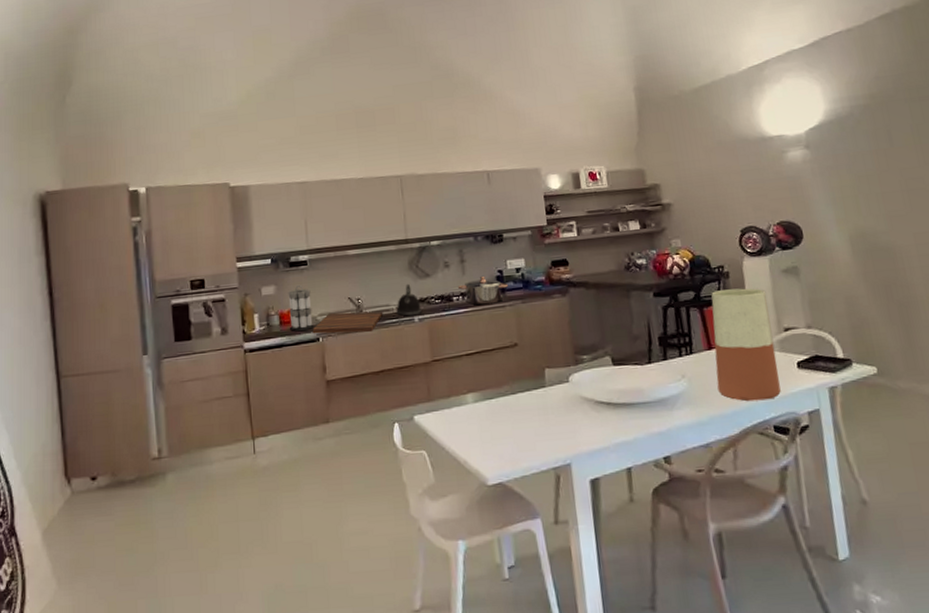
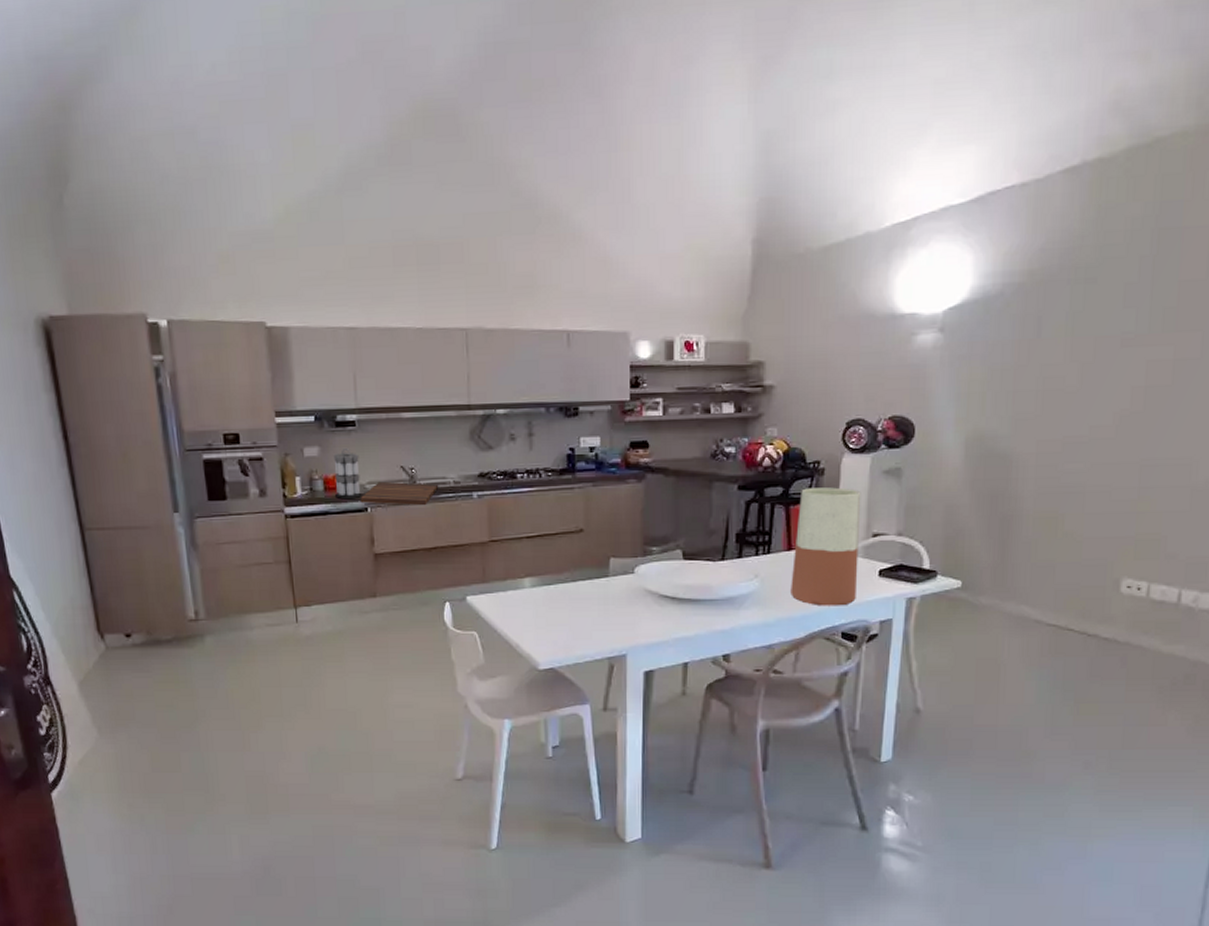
kettle: present [396,283,422,317] -> none [453,455,481,492]
cooking pot: present [457,275,509,306] -> none [523,452,580,485]

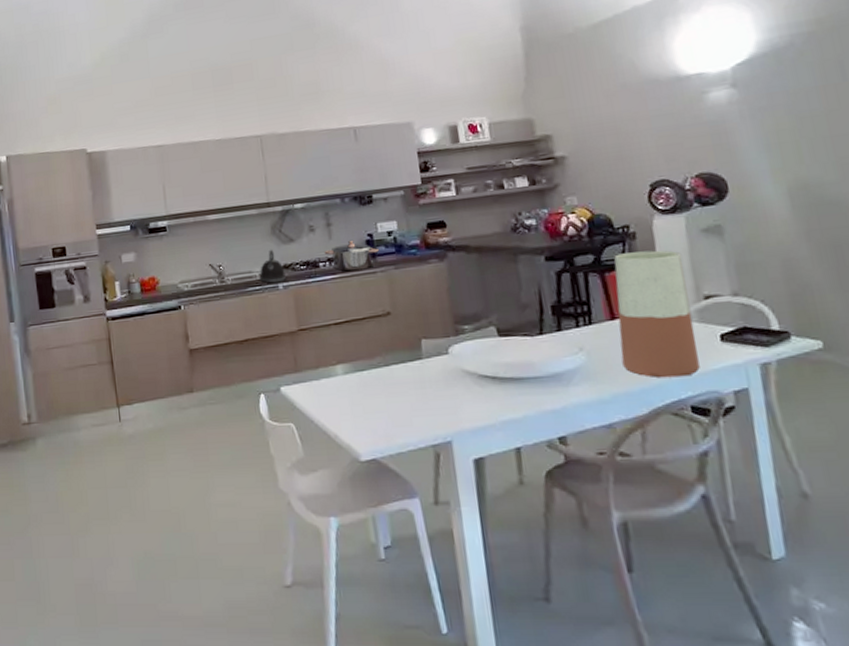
spice rack: present [333,447,361,500] -> none [148,251,175,300]
cutting board: present [360,481,439,506] -> none [173,278,246,302]
kettle: none [453,455,481,492] -> present [259,249,286,284]
cooking pot: none [523,452,580,485] -> present [323,239,380,272]

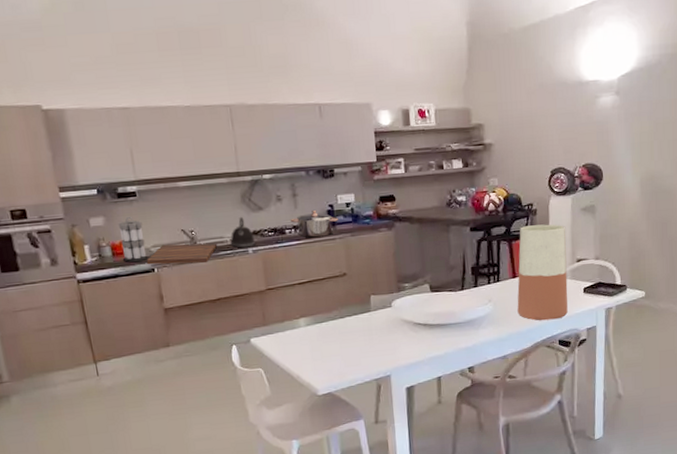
spice rack: none [148,251,175,300] -> present [118,216,148,263]
cutting board: none [173,278,246,302] -> present [146,243,218,265]

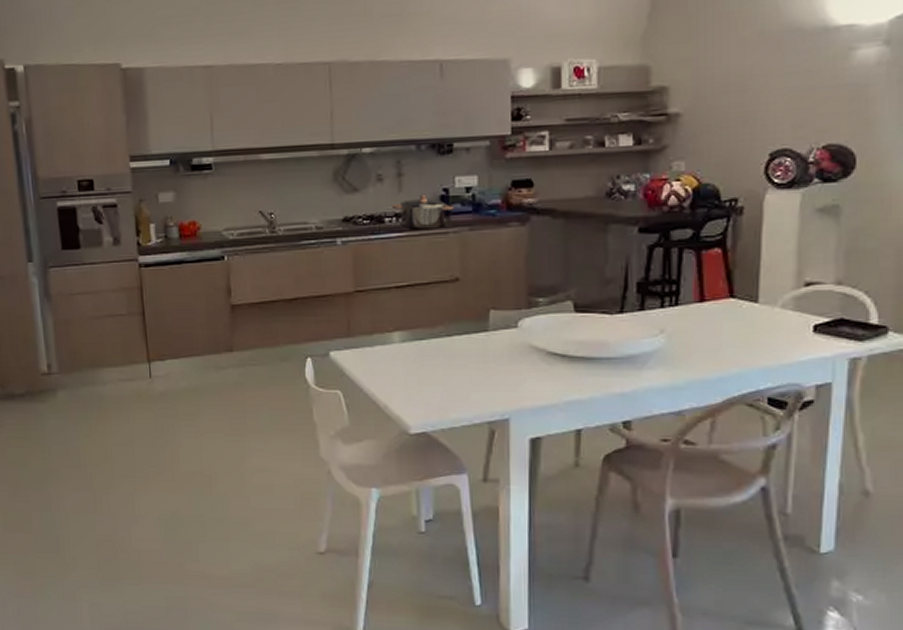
spice rack: present [118,216,148,263] -> none [189,192,218,248]
cutting board: present [146,243,218,265] -> none [216,227,300,254]
kettle: present [230,216,255,249] -> none [315,198,346,238]
vase: present [517,224,568,321] -> none [704,229,790,367]

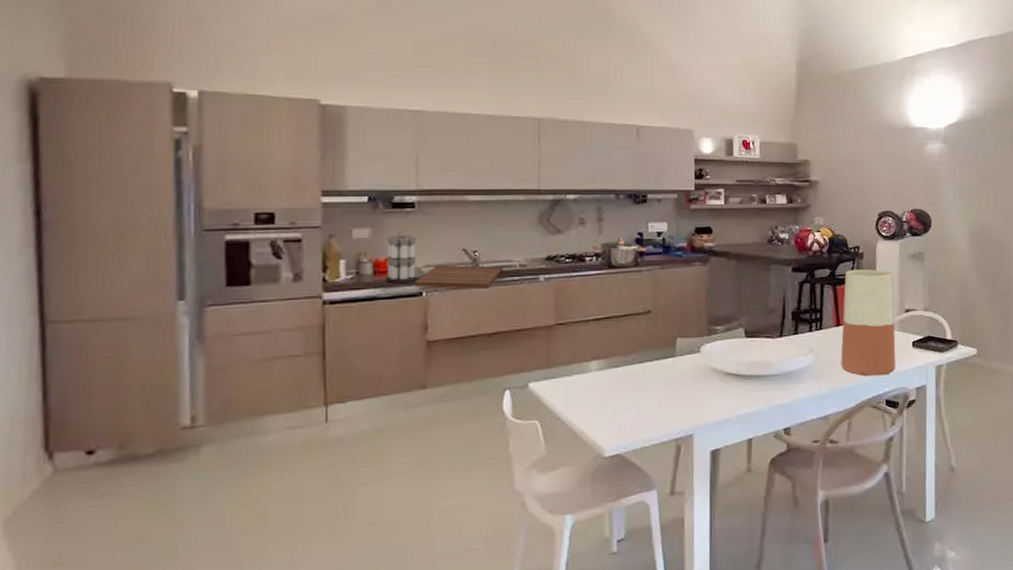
spice rack: none [189,192,218,248] -> present [386,229,416,284]
cutting board: none [216,227,300,254] -> present [414,264,504,290]
vase: none [704,229,790,367] -> present [840,269,896,377]

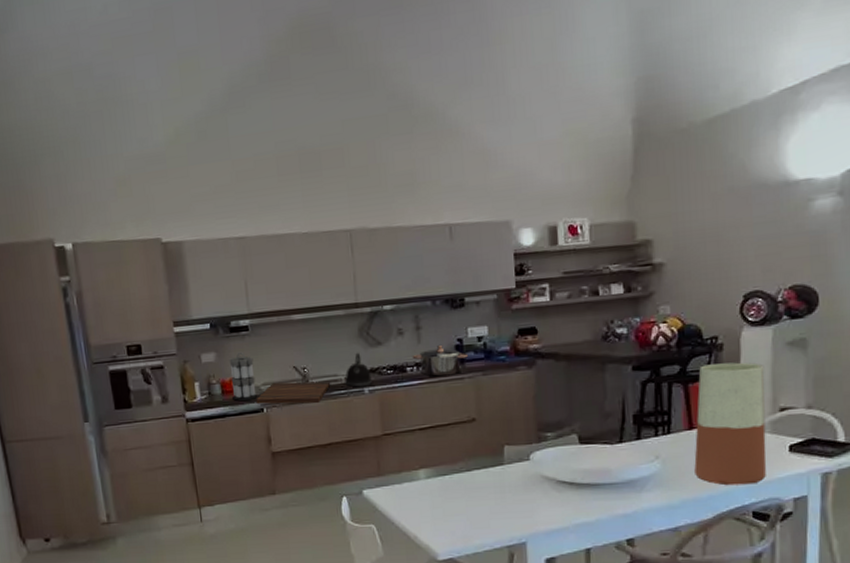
kettle: none [519,238,548,275] -> present [345,352,372,388]

